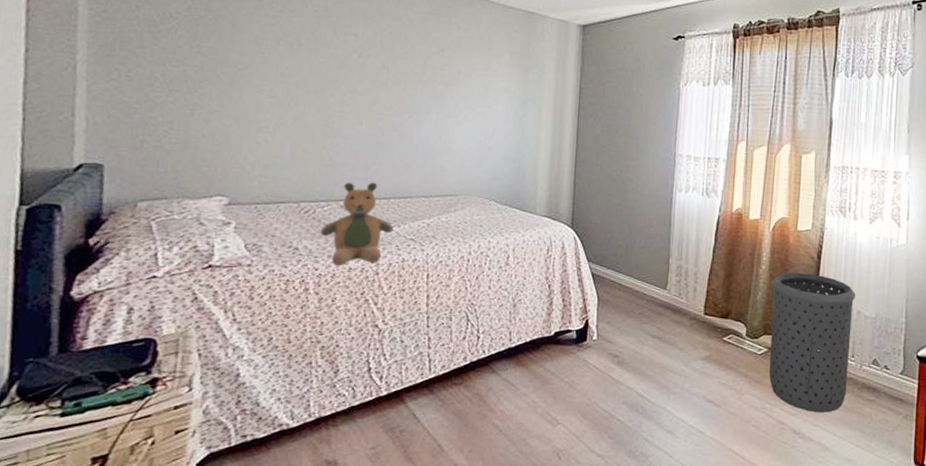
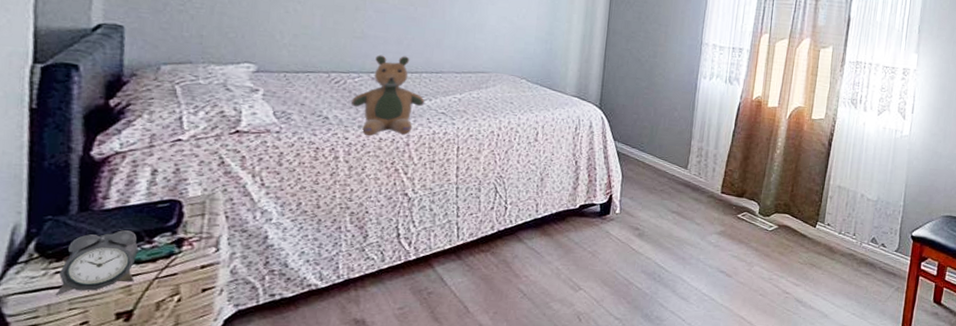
alarm clock: none [34,371,114,440] -> present [55,230,139,295]
laundry basket: present [769,272,856,412] -> none [777,157,861,284]

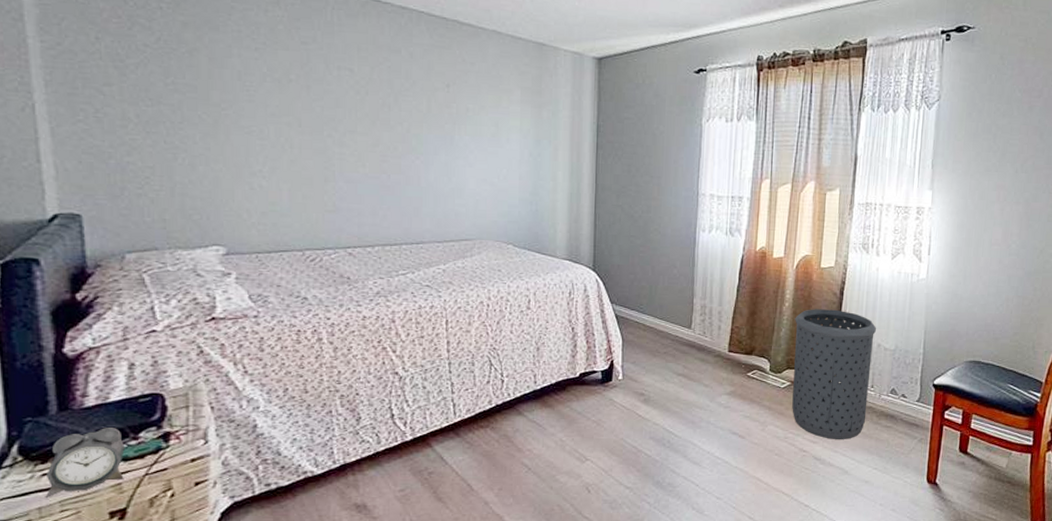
teddy bear: present [350,55,425,137] -> none [329,228,408,315]
laundry basket: none [777,157,861,284] -> present [792,309,877,439]

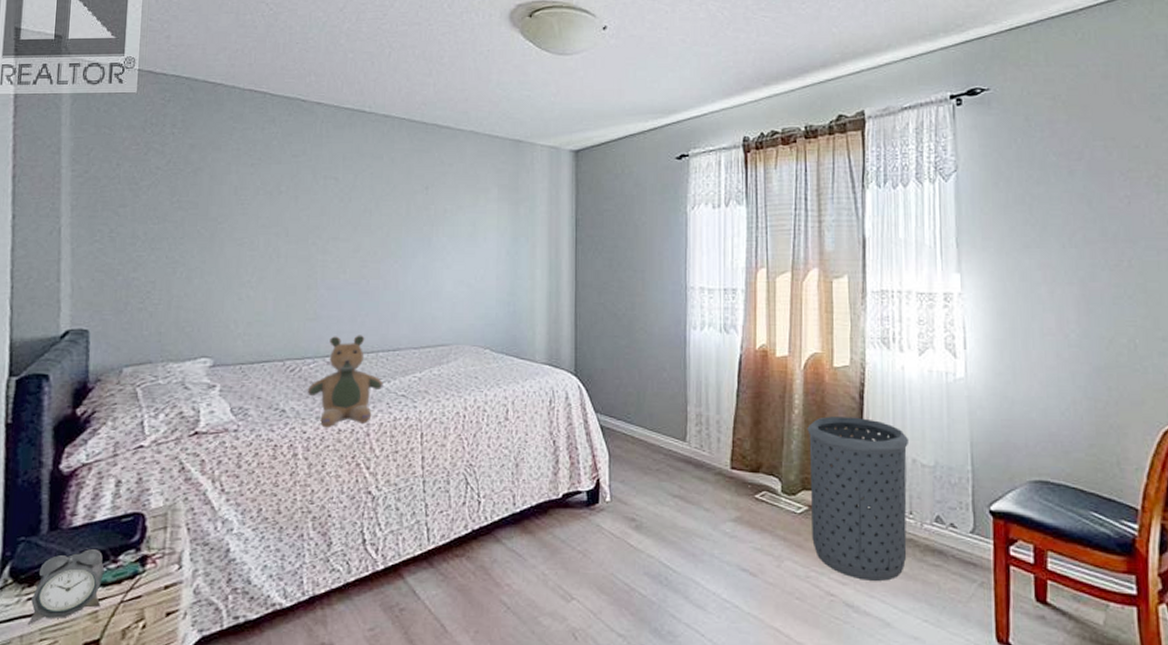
teddy bear: none [329,228,408,315] -> present [307,335,383,428]

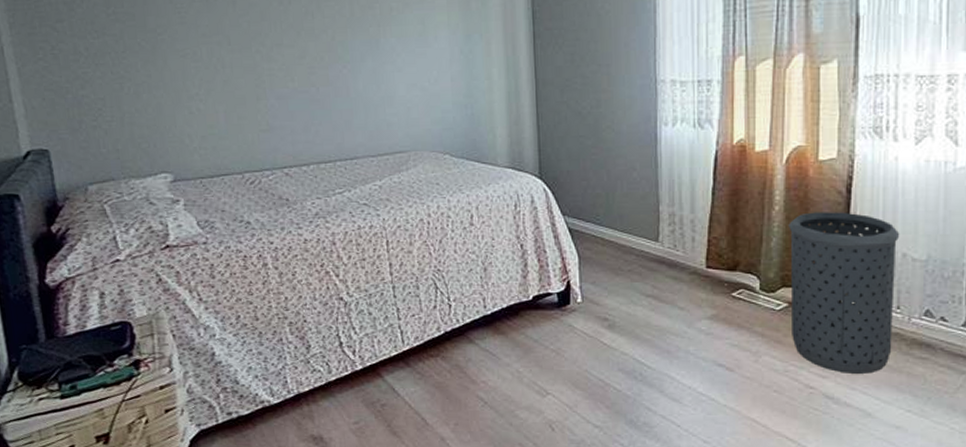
alarm clock: present [27,549,105,624] -> none [42,355,105,421]
teddy bear: present [307,335,383,428] -> none [269,144,344,239]

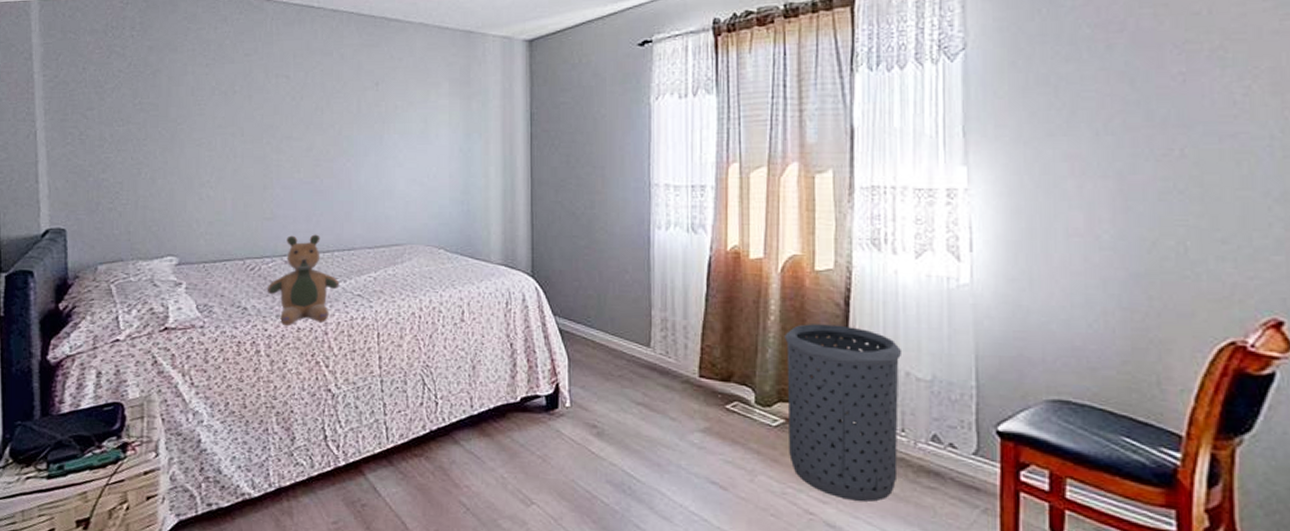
teddy bear: none [269,144,344,239] -> present [267,234,340,327]

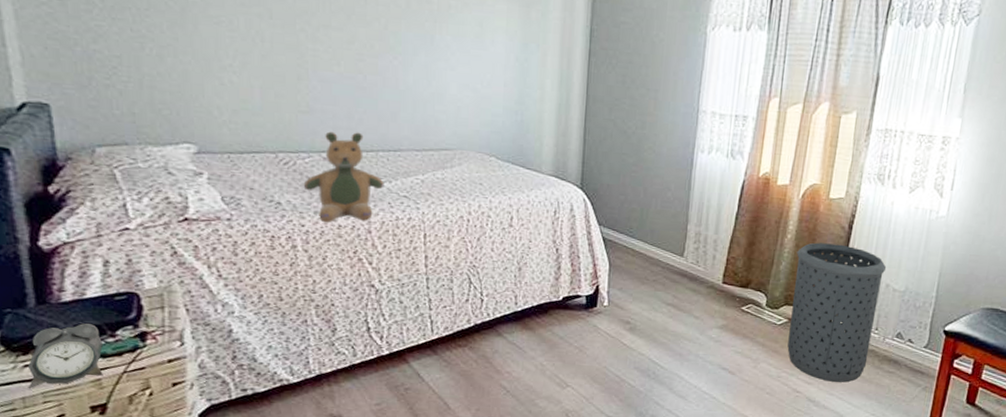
alarm clock: none [27,435,91,501] -> present [28,323,103,388]

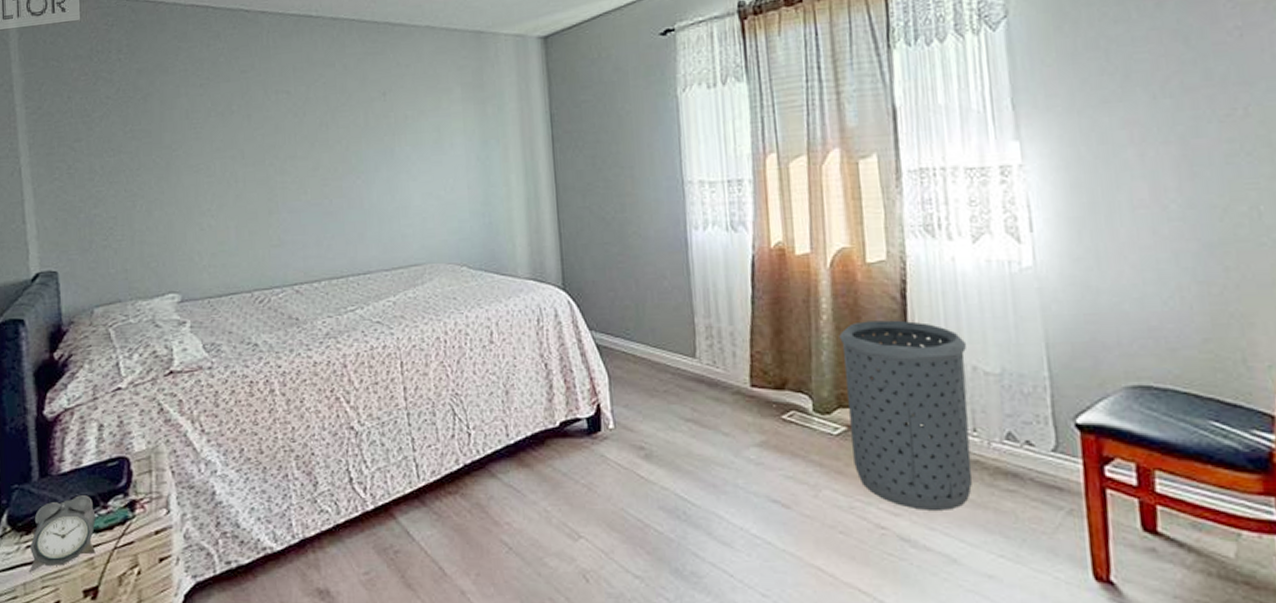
teddy bear: present [303,131,384,224] -> none [278,259,357,361]

